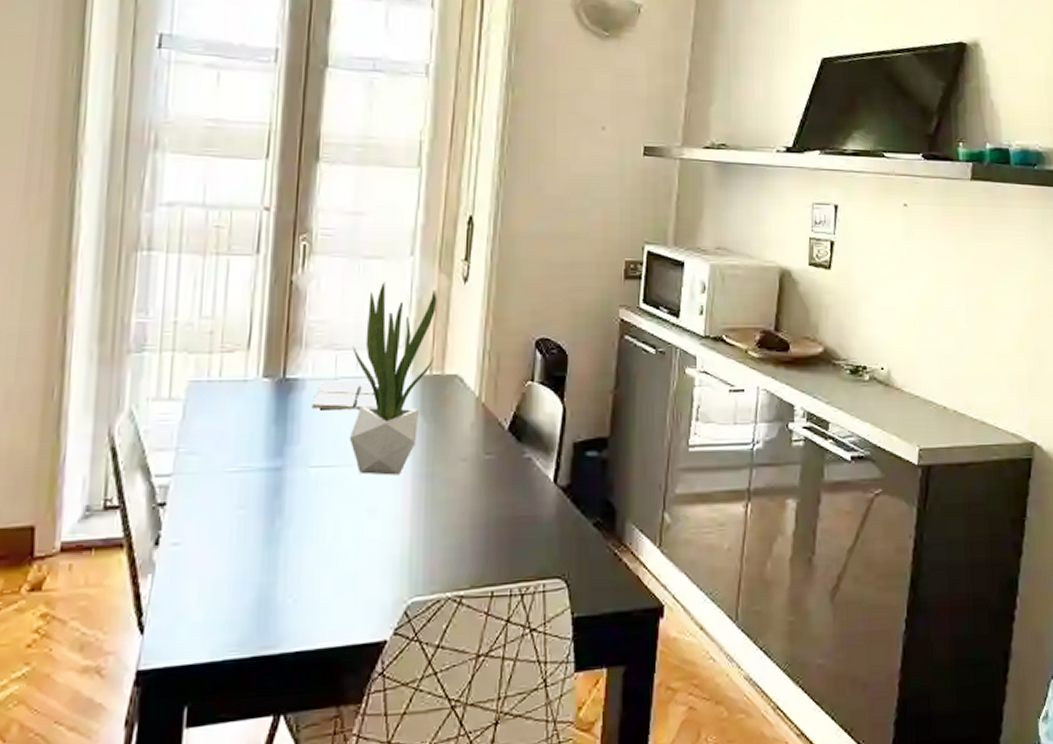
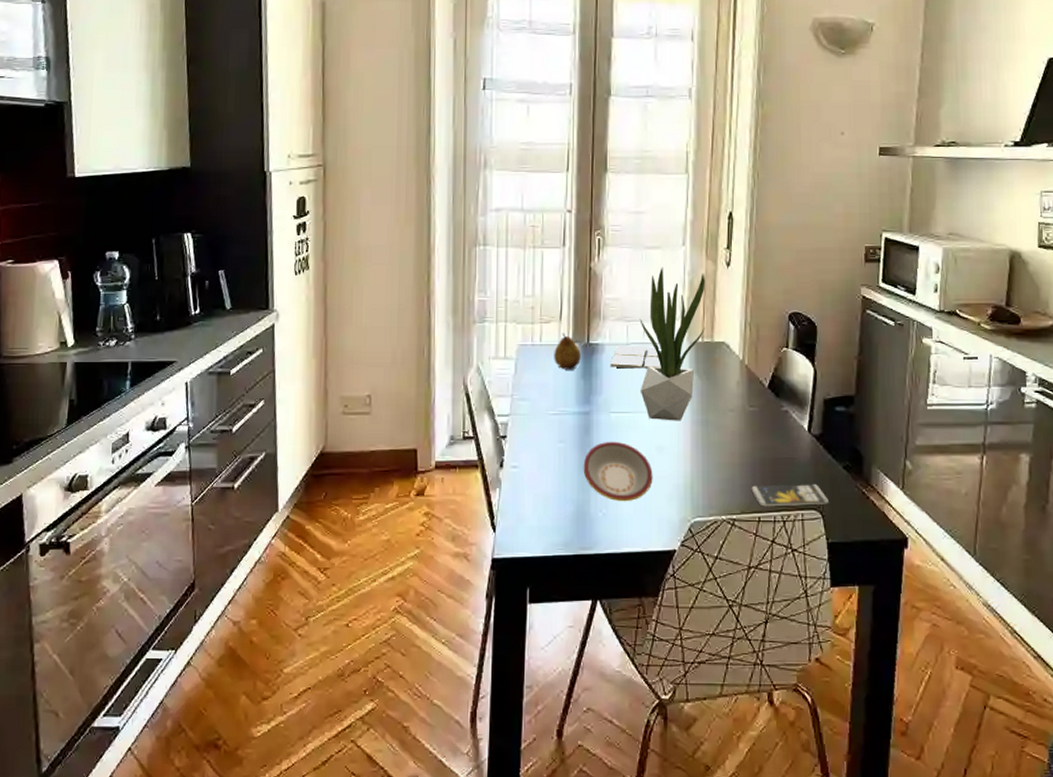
fruit: none [237,364,274,413] -> present [554,332,581,370]
plate: none [269,504,361,583] -> present [583,441,653,502]
smartphone: none [483,546,575,578] -> present [751,484,829,507]

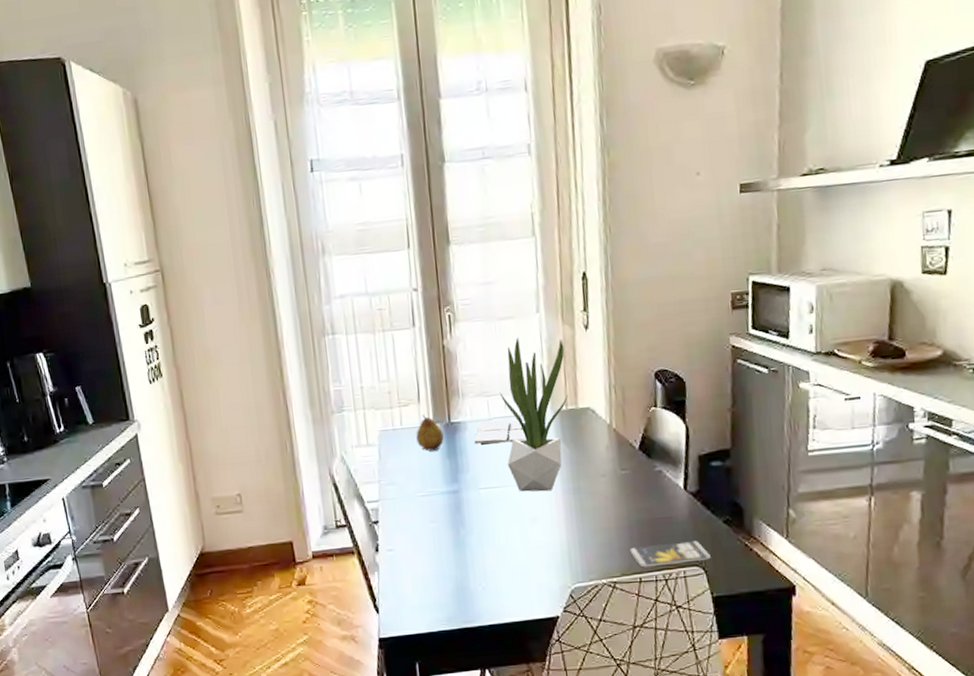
plate: present [583,441,653,502] -> none [457,516,529,575]

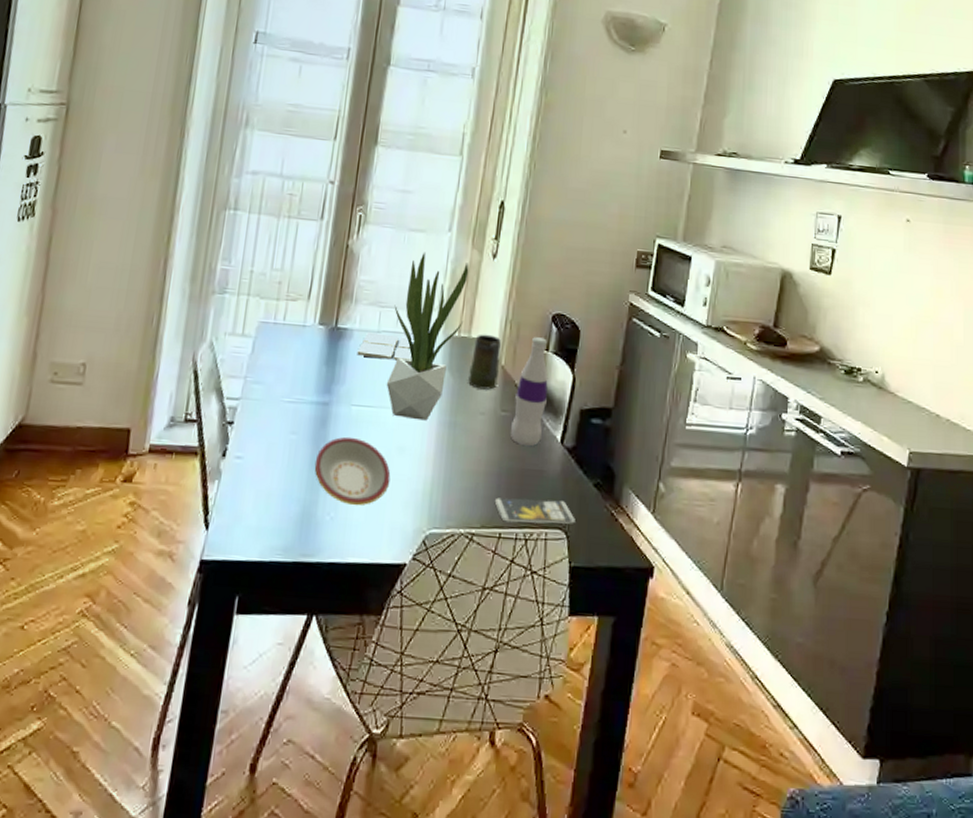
fruit: present [416,414,444,451] -> none [296,313,327,355]
plate: none [457,516,529,575] -> present [314,436,391,506]
mug: none [582,402,613,454] -> present [468,334,502,390]
bottle: none [632,395,664,497] -> present [511,337,549,446]

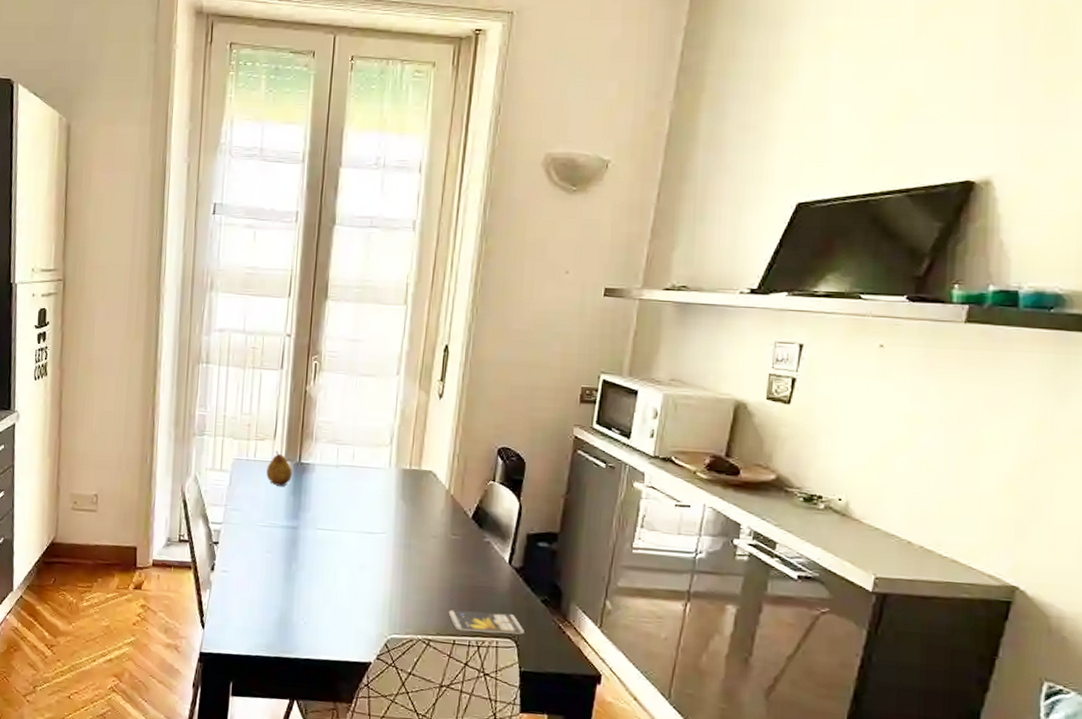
fruit: none [296,313,327,355] -> present [266,450,292,486]
plate: present [314,436,391,506] -> none [288,555,354,613]
drink coaster: present [357,332,414,360] -> none [319,466,370,491]
potted plant: present [386,252,469,421] -> none [346,394,417,543]
mug: present [468,334,502,390] -> none [420,466,450,516]
bottle: present [511,337,549,446] -> none [461,469,496,566]

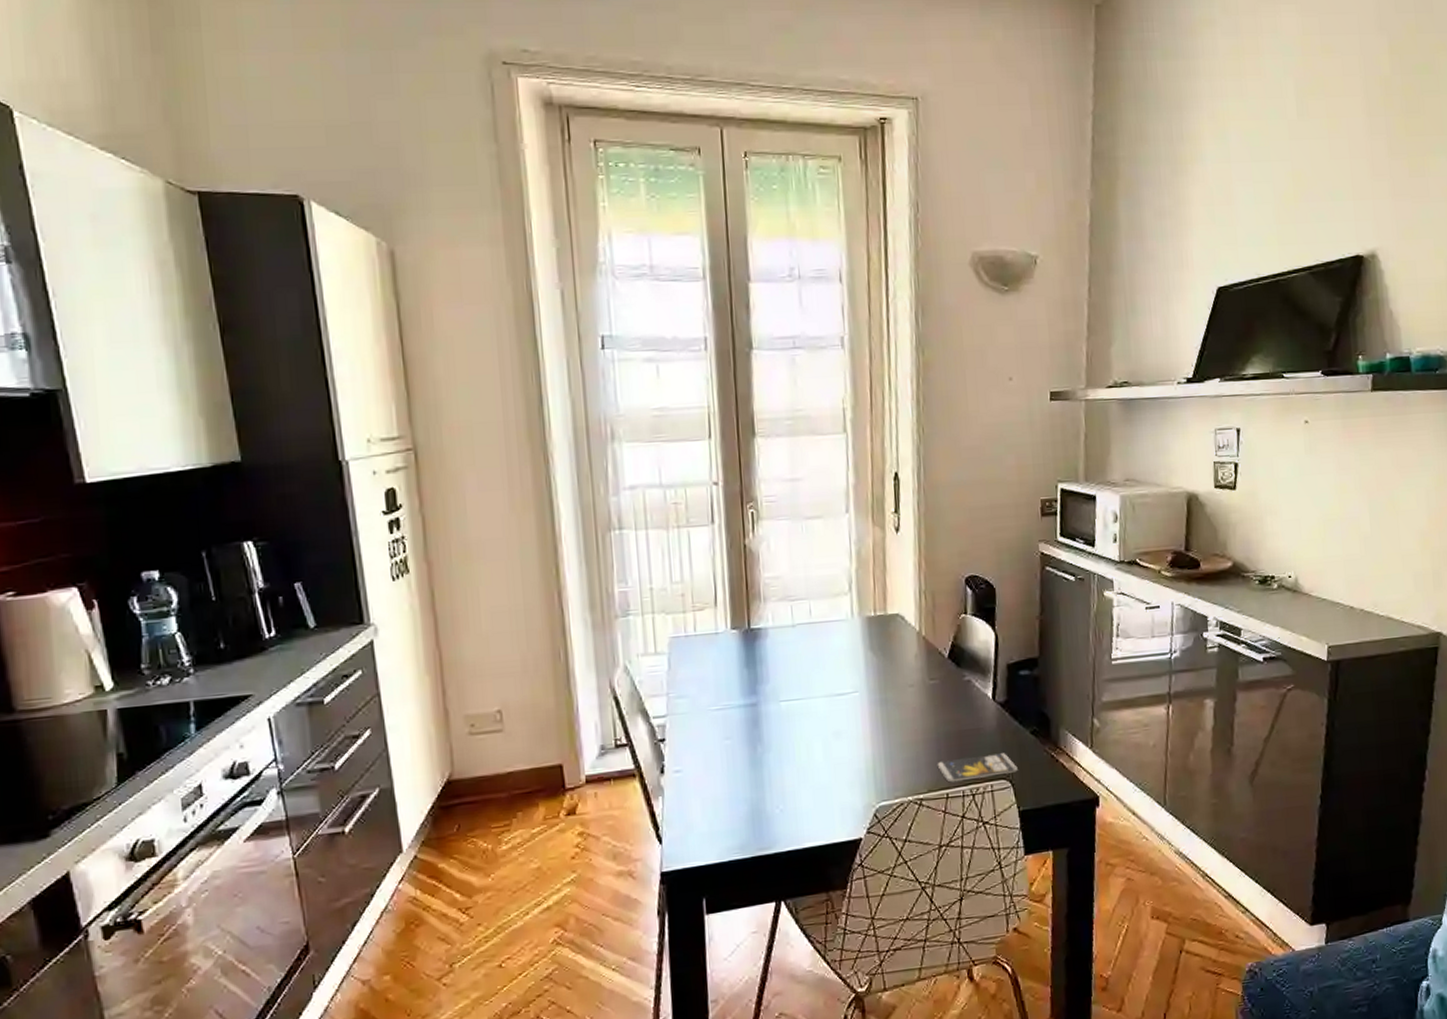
fruit: present [266,450,292,486] -> none [711,619,742,660]

